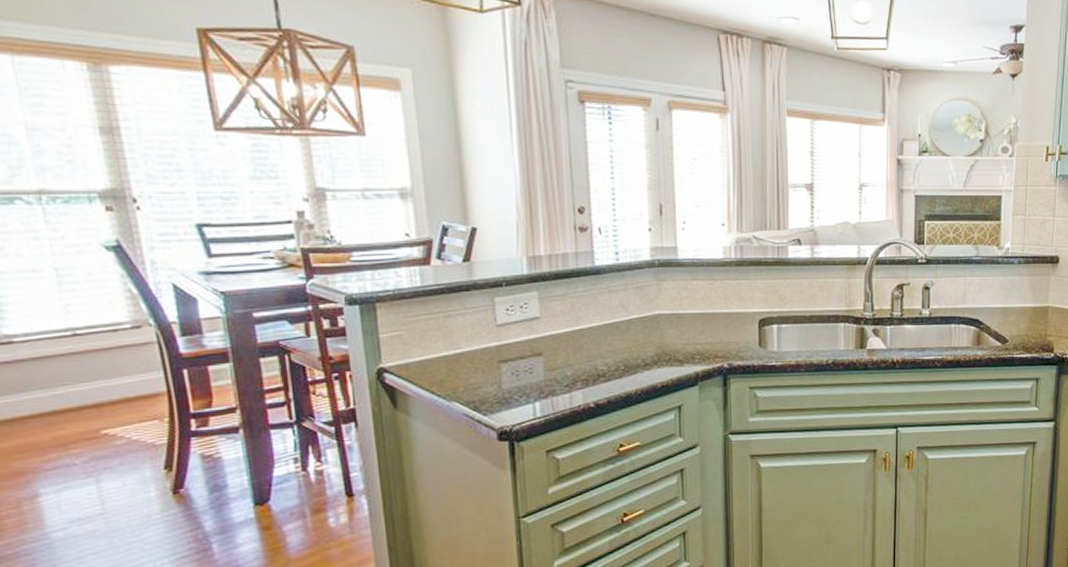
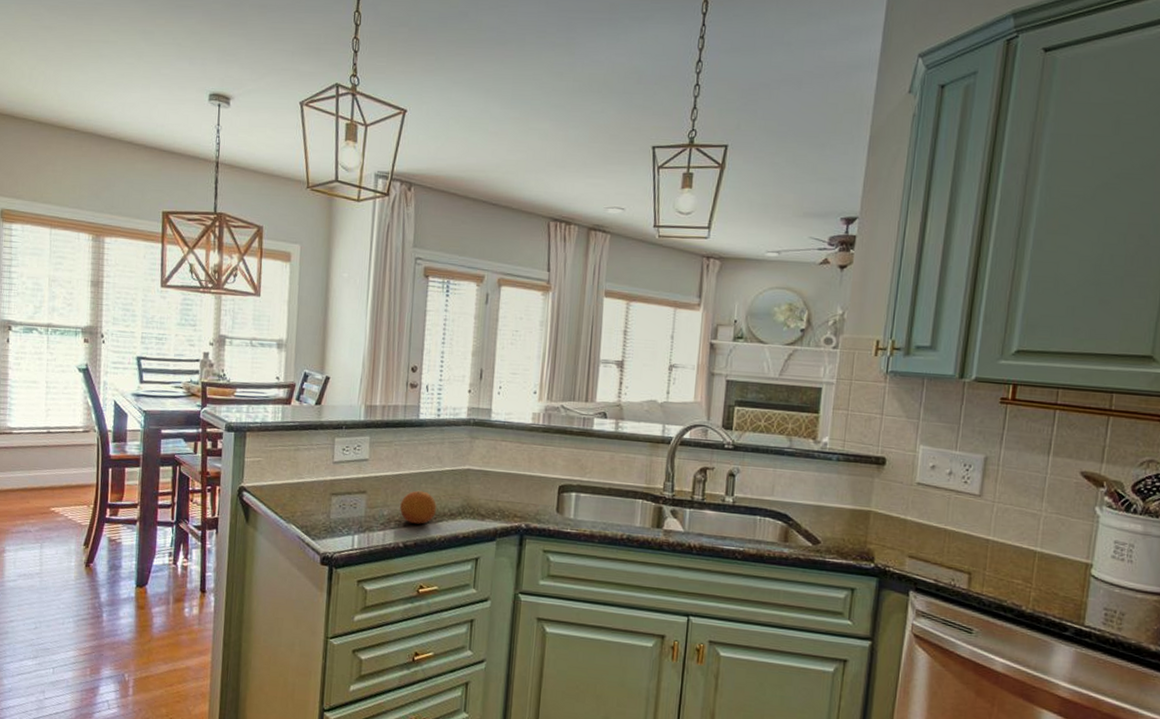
fruit: none [585,344,628,381] -> present [400,490,436,524]

